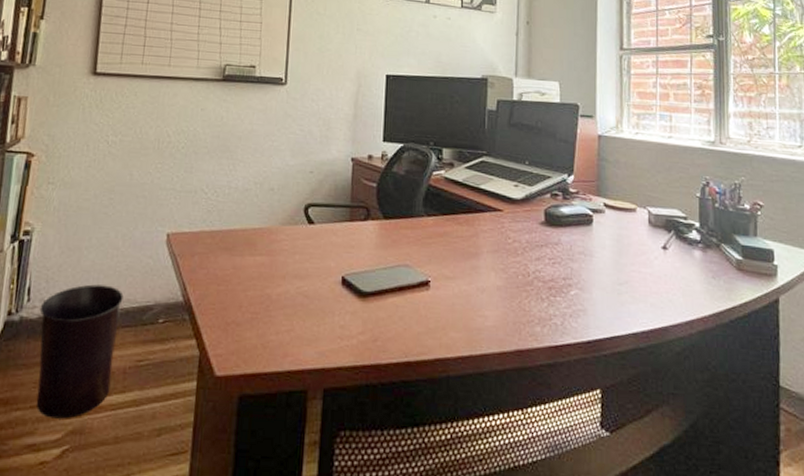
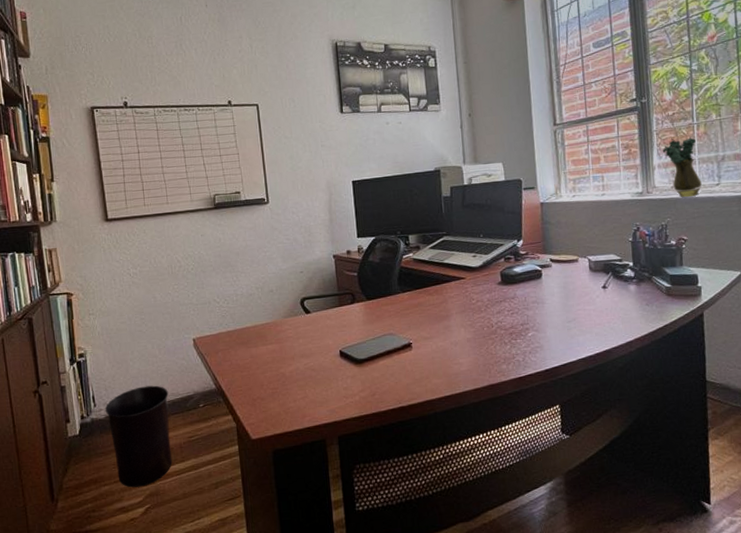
vase: none [740,85,782,156] -> present [663,136,702,197]

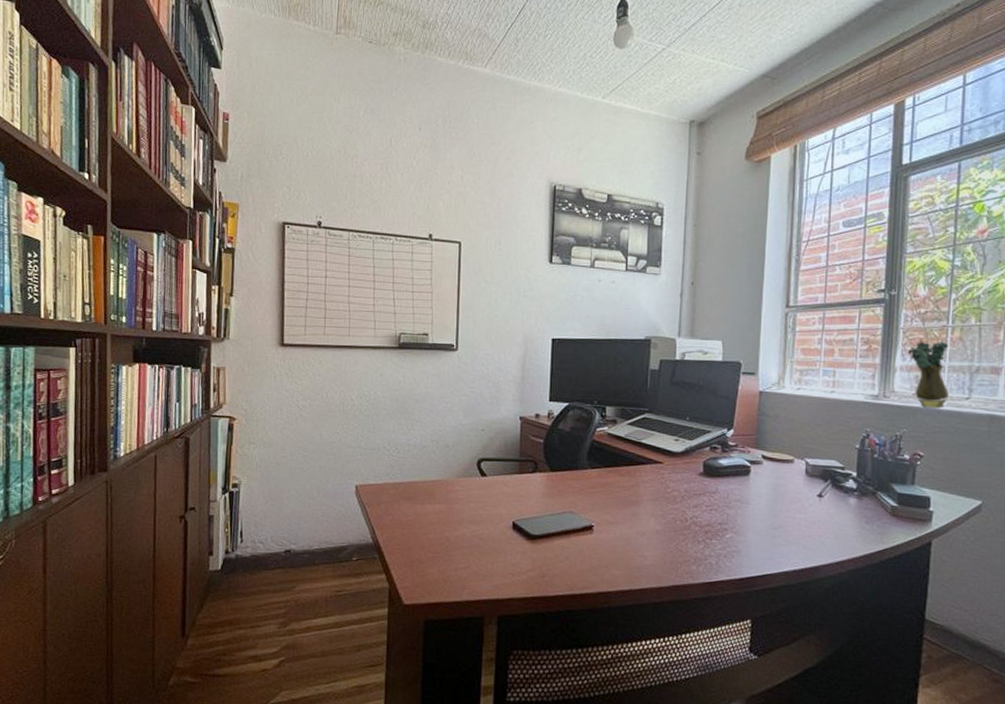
waste bin: present [105,385,172,488] -> none [251,528,321,637]

